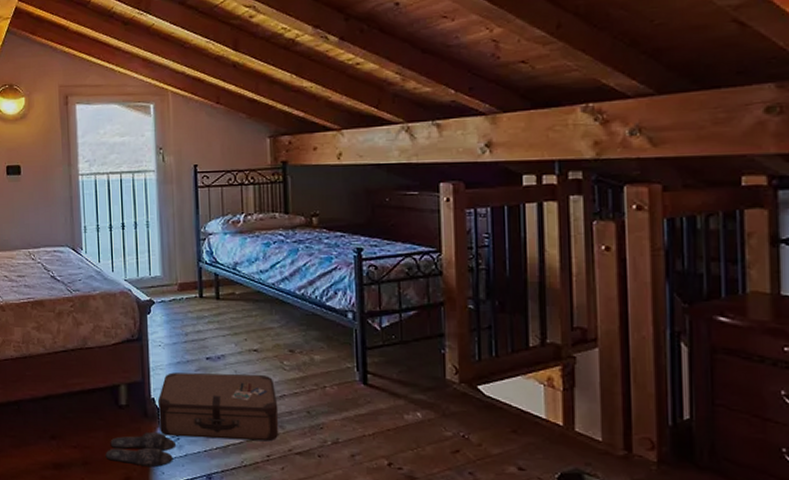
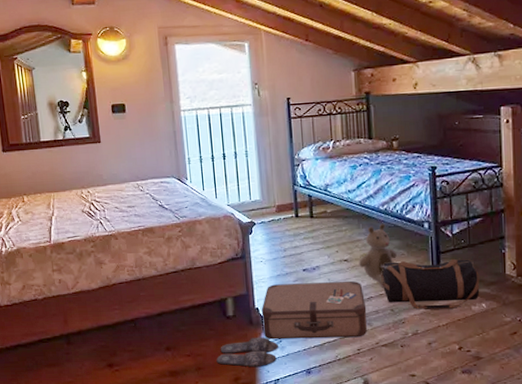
teddy bear: none [270,310,315,385] -> present [359,223,397,288]
duffel bag: none [296,354,414,417] -> present [381,258,480,310]

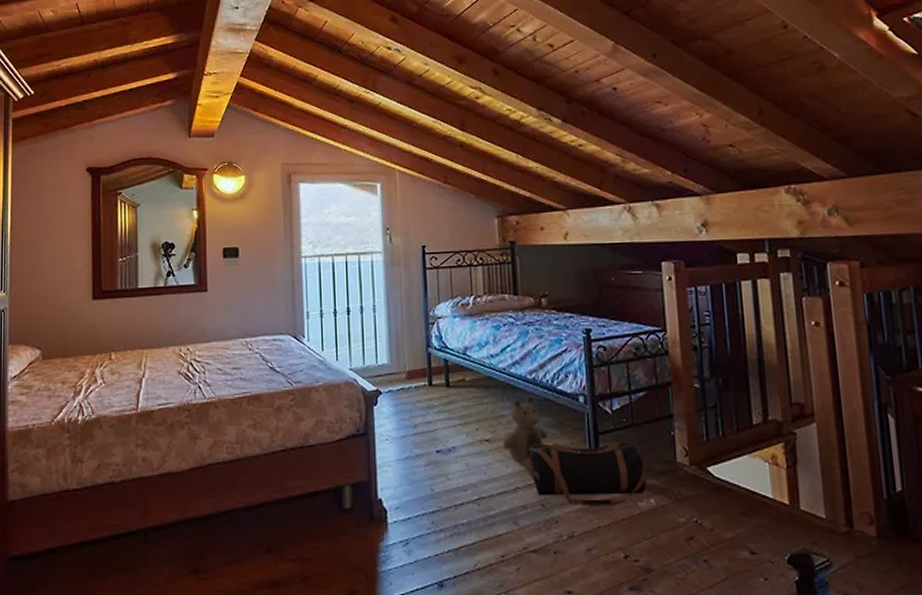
slippers: present [216,337,278,367] -> none [327,538,404,577]
suitcase: present [261,281,367,340] -> none [385,467,512,541]

